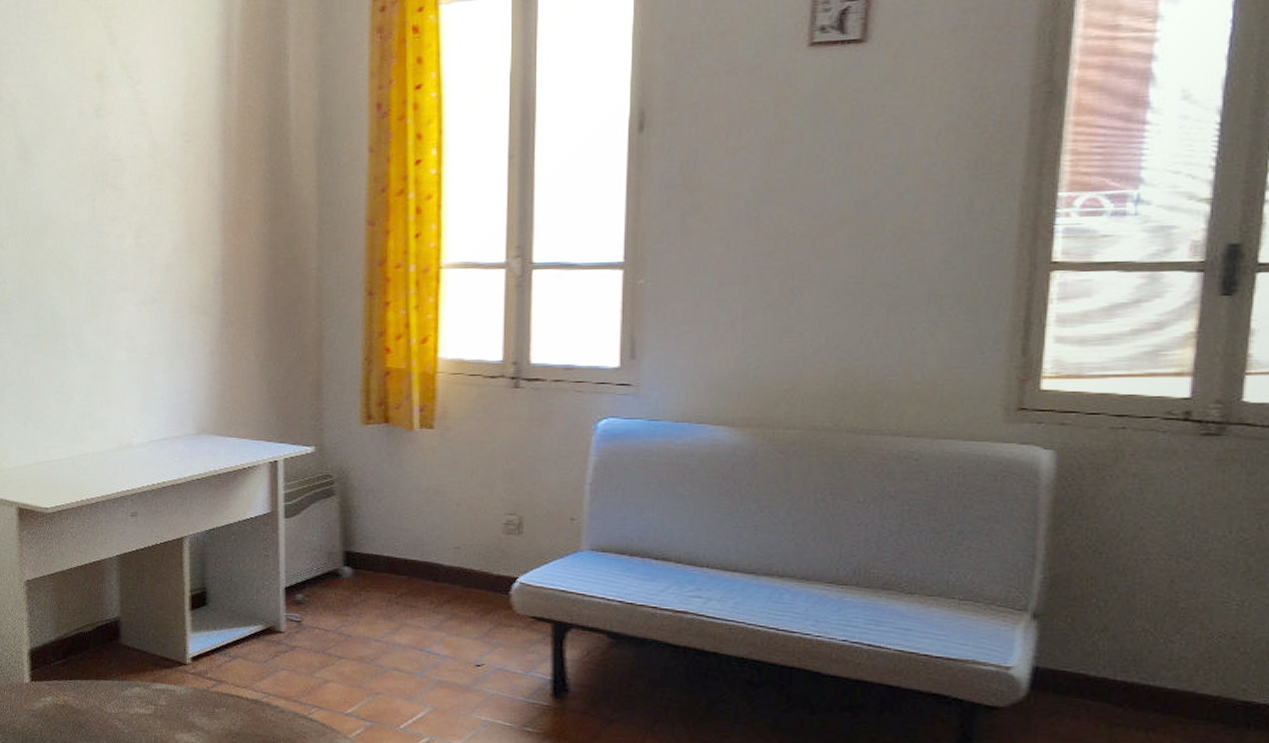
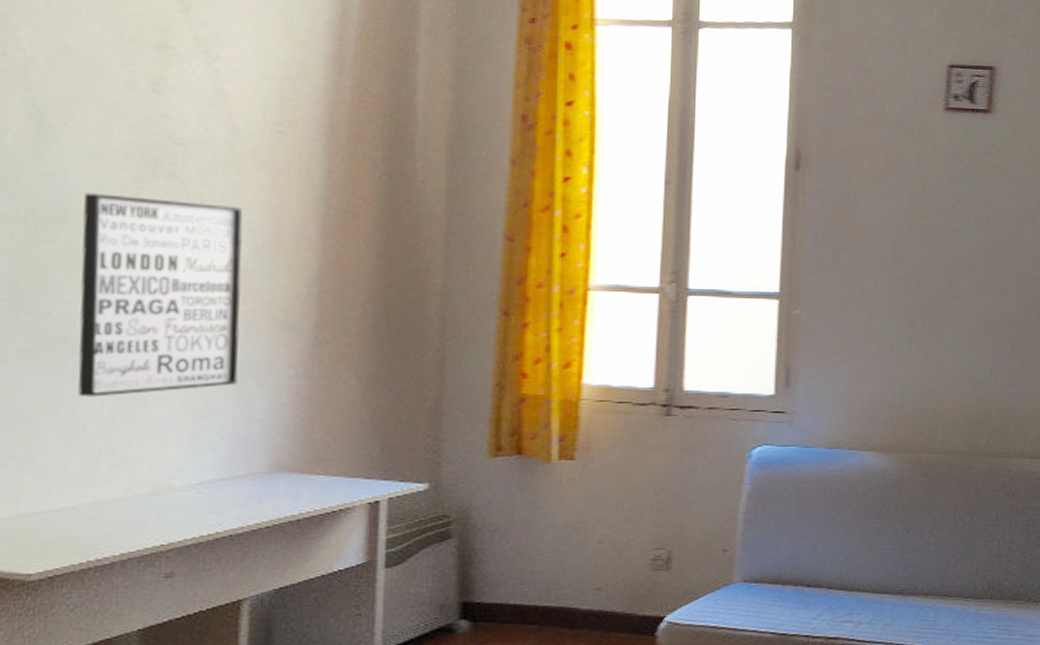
wall art: none [58,206,170,372] -> present [78,193,243,397]

